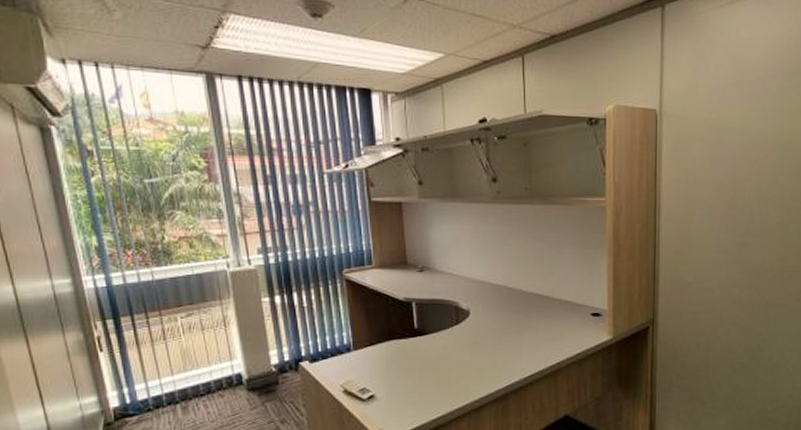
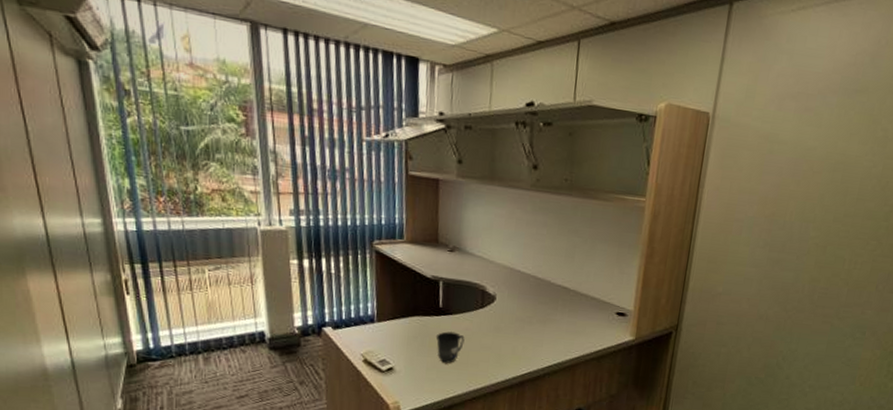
mug: none [414,352,443,385] -> present [435,331,465,364]

